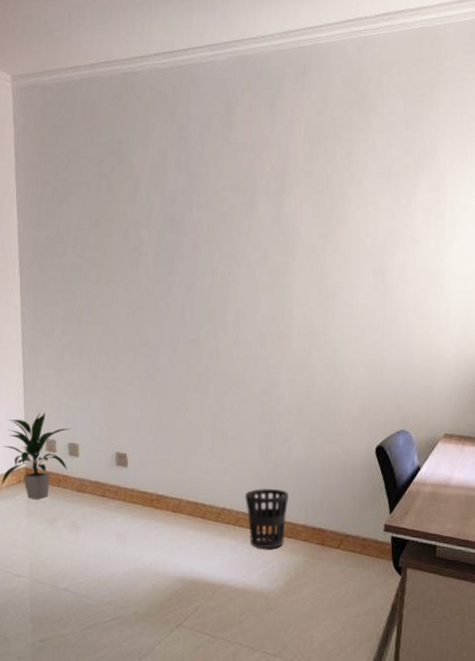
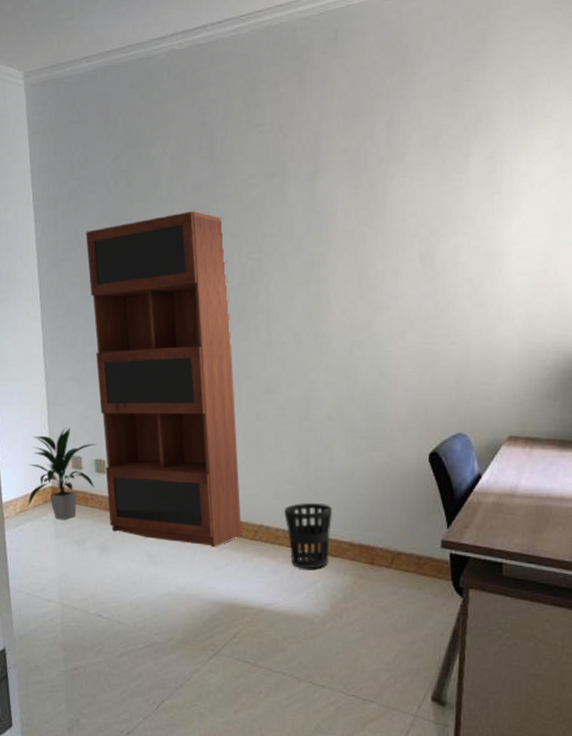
bookcase: none [67,217,206,528] -> present [86,211,241,548]

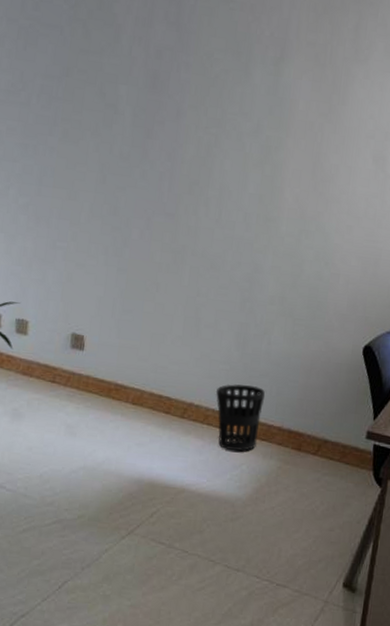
bookcase: present [86,211,241,548] -> none [26,74,185,423]

